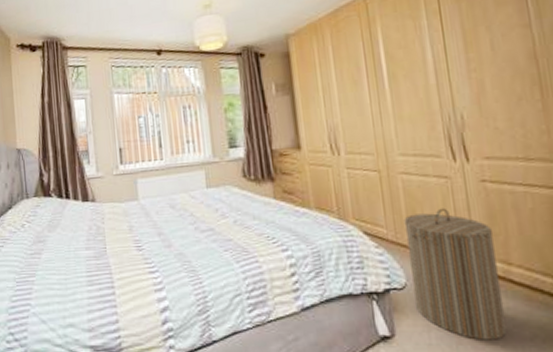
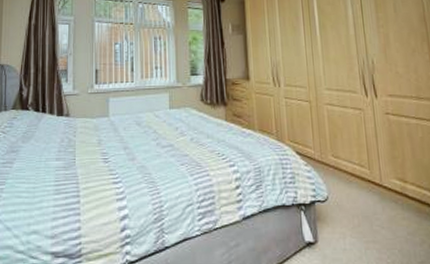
laundry hamper: present [404,208,508,340] -> none [327,134,403,246]

